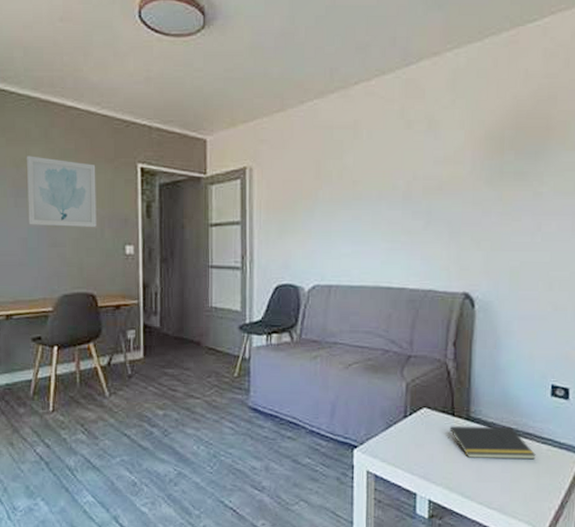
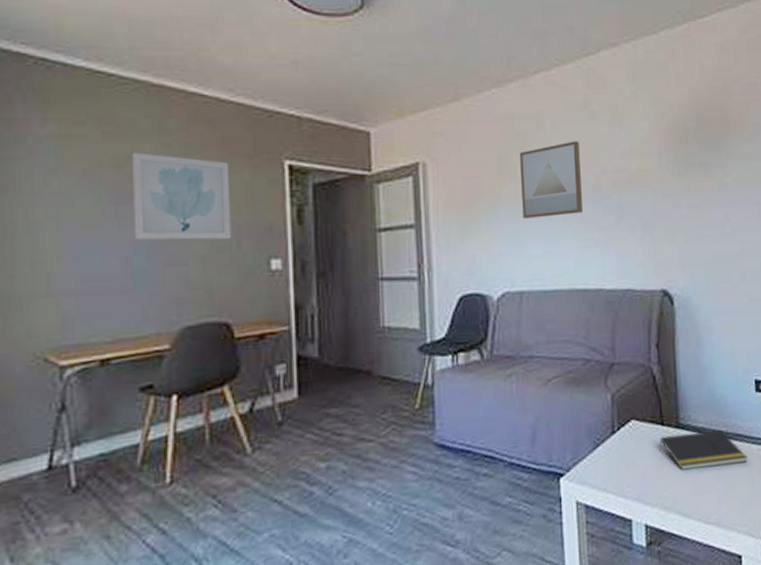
wall art: none [335,149,393,220] -> present [519,141,584,219]

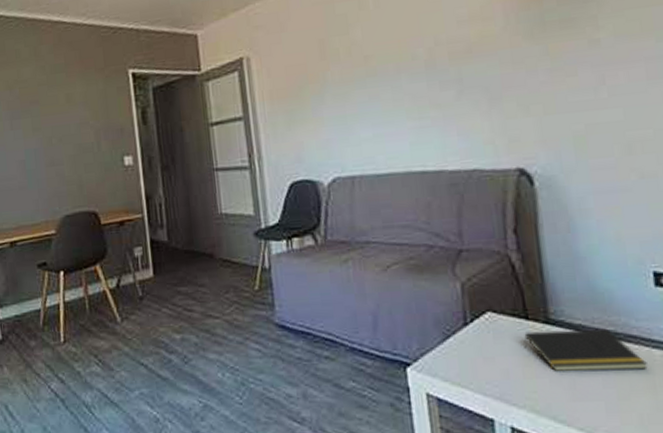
wall art: present [132,152,231,240] -> none [19,76,93,147]
wall art: present [519,141,584,219] -> none [341,14,416,102]

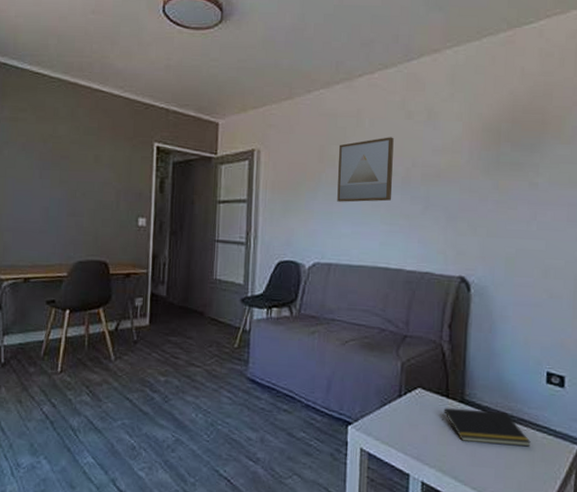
wall art: none [341,14,416,102] -> present [337,137,394,203]

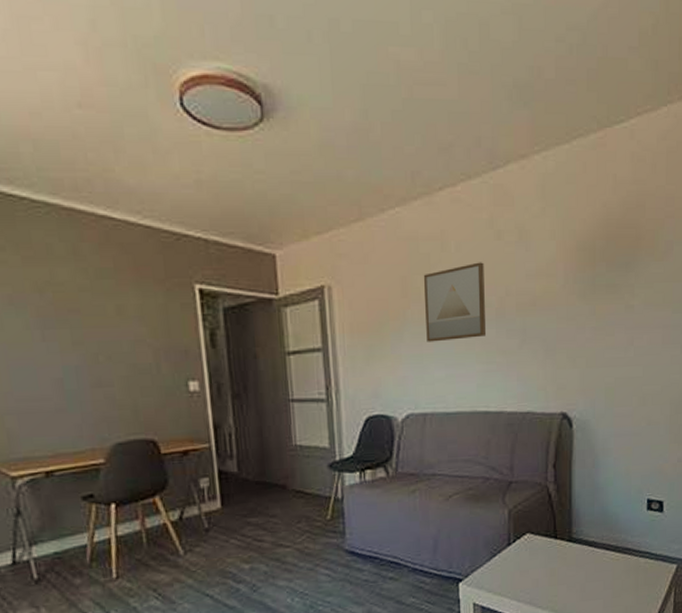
notepad: present [442,407,531,447] -> none [551,543,635,579]

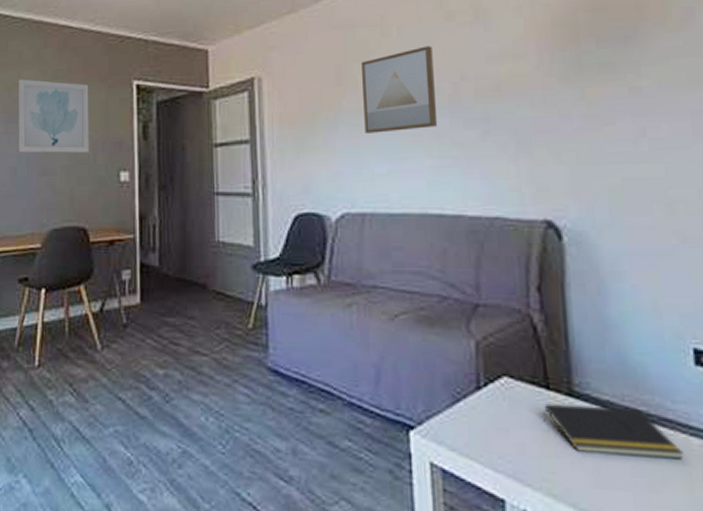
wall art: none [52,277,151,363] -> present [18,79,89,153]
notepad: none [551,543,635,579] -> present [543,403,684,460]

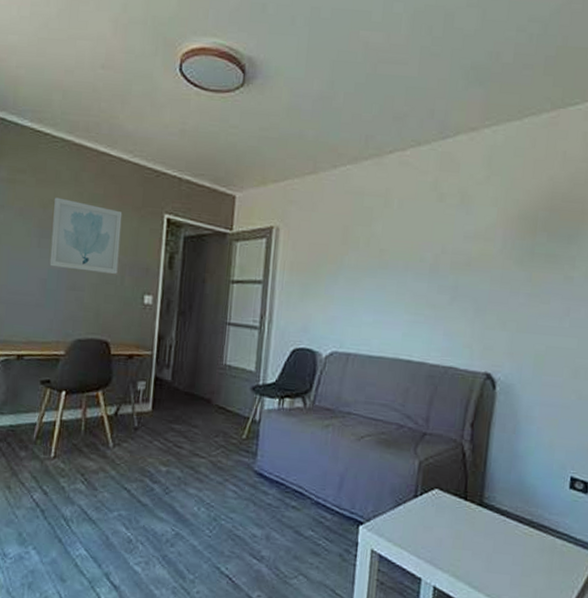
wall art: present [360,45,438,134] -> none [359,220,424,290]
notepad: present [543,403,684,460] -> none [458,510,550,554]

